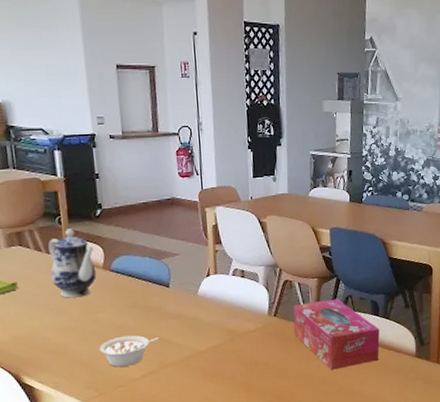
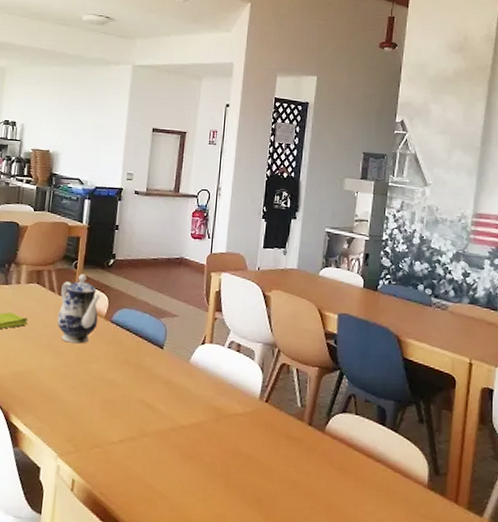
legume: present [99,335,159,367] -> none [85,392,144,426]
tissue box: present [293,299,380,370] -> none [285,393,385,483]

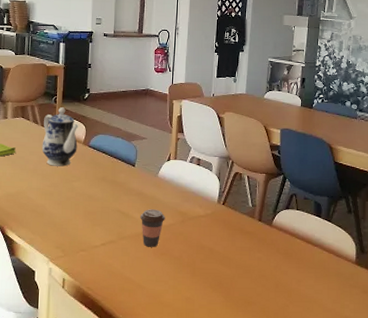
coffee cup: none [166,401,196,449] -> present [140,209,165,247]

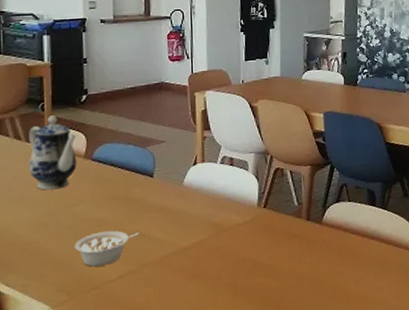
legume: none [70,205,121,233] -> present [74,230,140,267]
coffee cup: present [140,209,165,247] -> none [165,224,196,271]

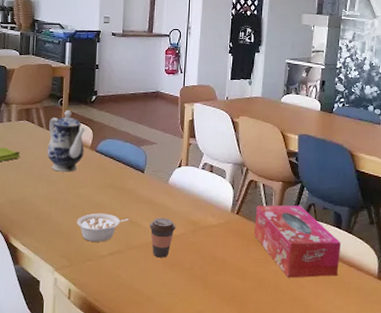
coffee cup: none [165,224,196,271] -> present [149,218,176,258]
tissue box: none [284,188,377,268] -> present [254,205,341,278]

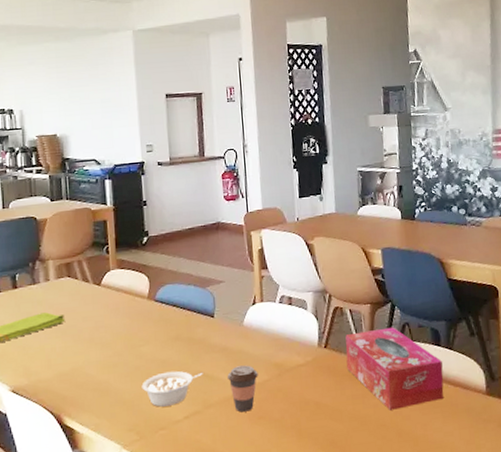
teapot: present [47,110,85,172] -> none [96,258,141,331]

